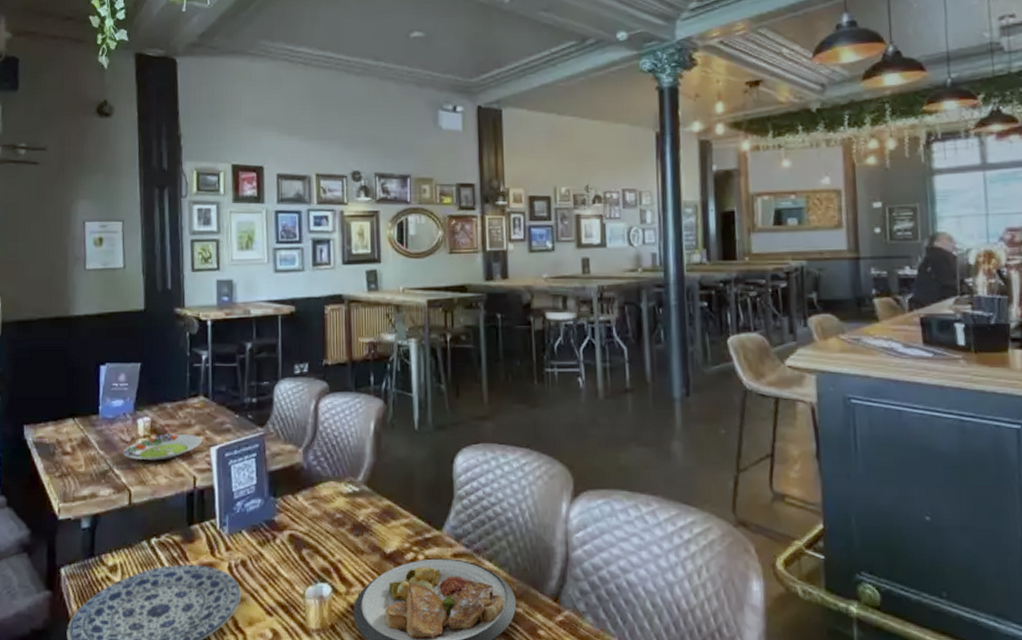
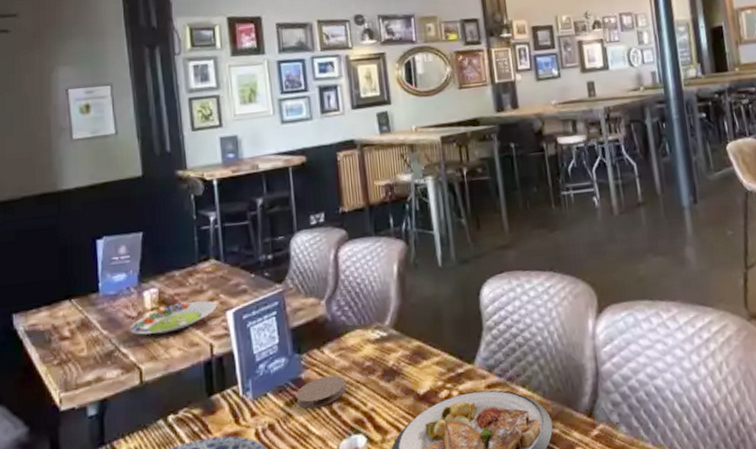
coaster: none [268,522,316,552] -> present [295,375,346,409]

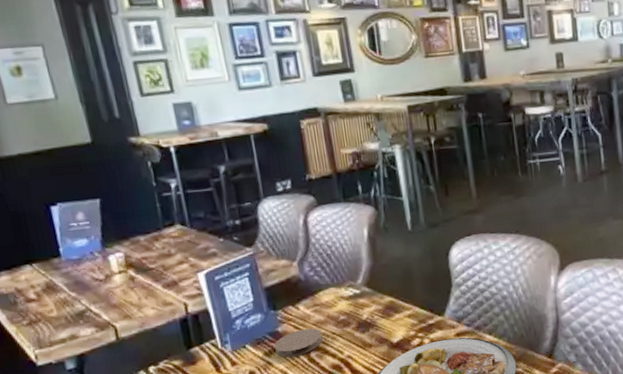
salad plate: present [130,300,217,335] -> none [98,263,188,296]

